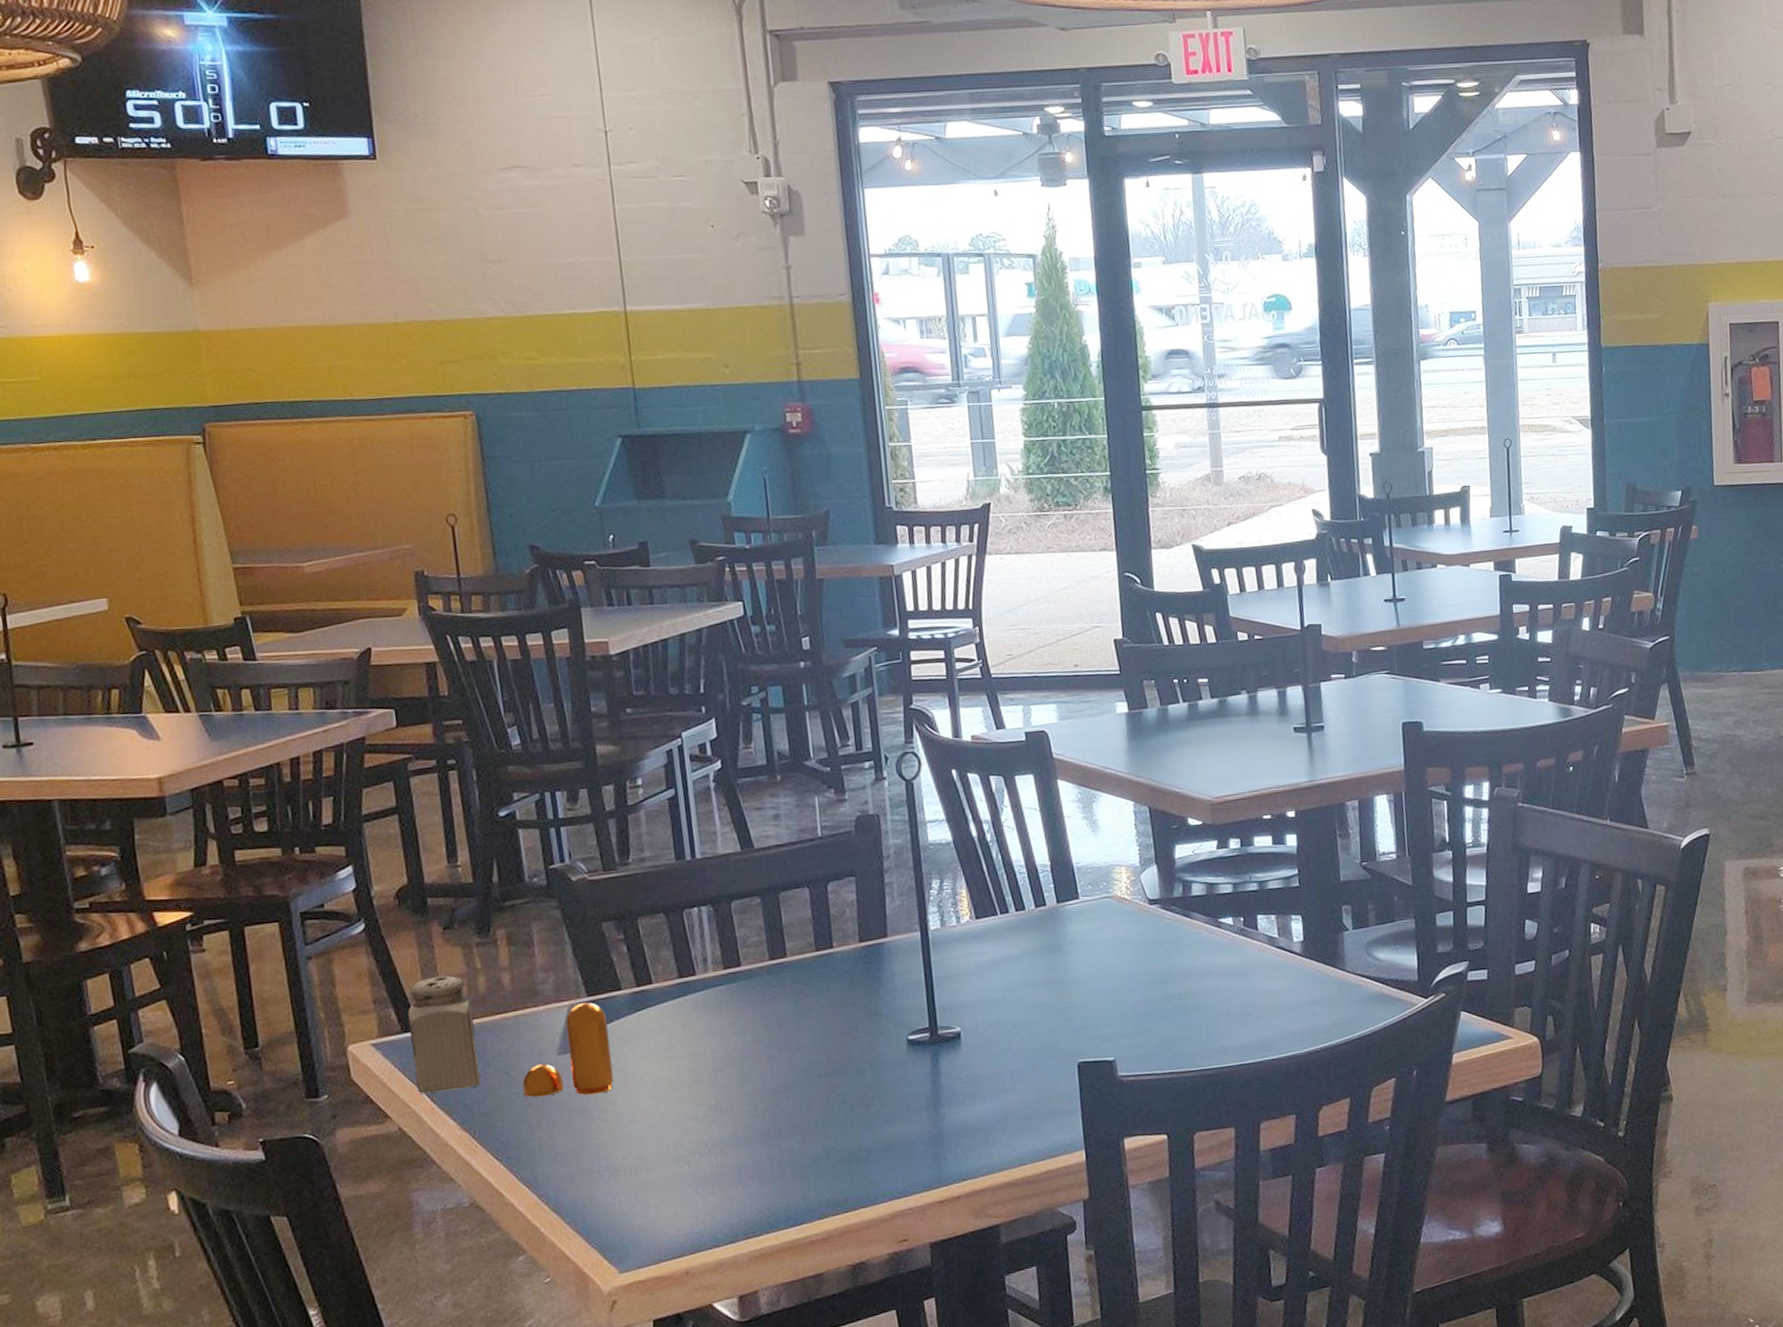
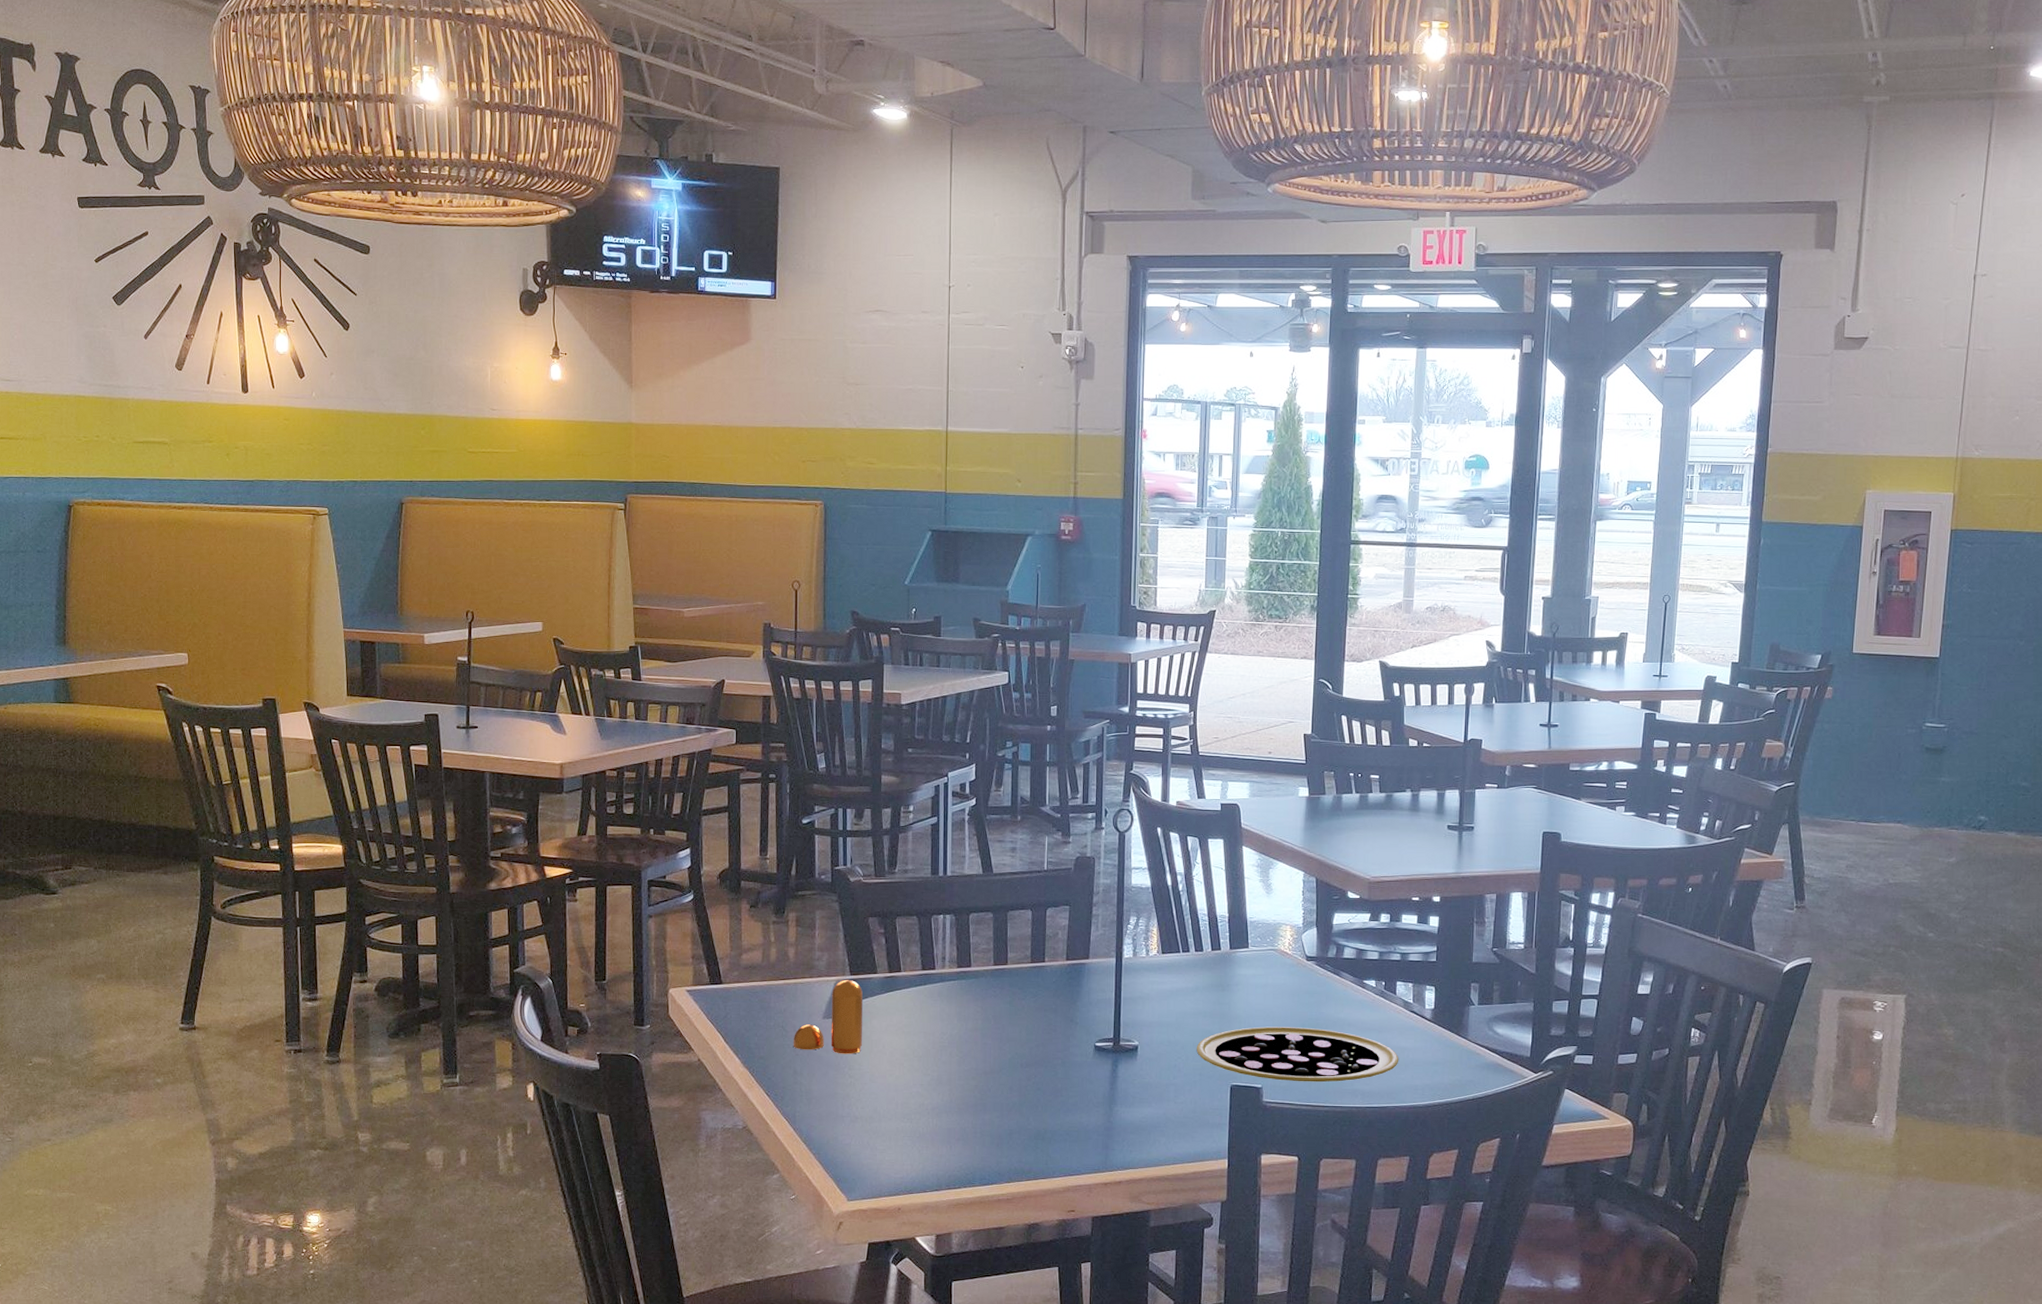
salt shaker: present [407,975,481,1094] -> none [715,944,763,1035]
pizza: none [1031,981,1271,1050] -> present [1196,1026,1399,1083]

